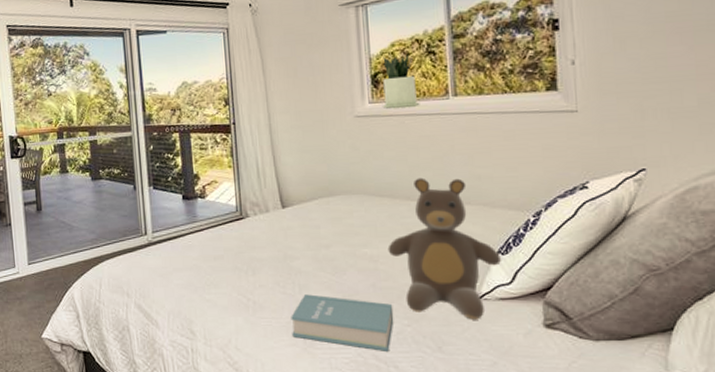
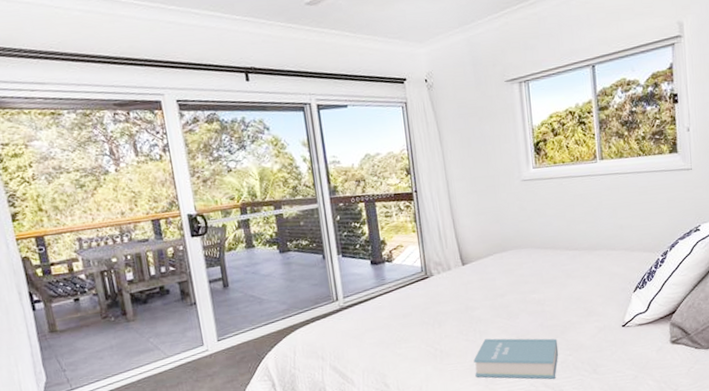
planter: present [382,54,420,110] -> none [543,125,575,173]
teddy bear: present [387,177,501,320] -> none [552,229,639,344]

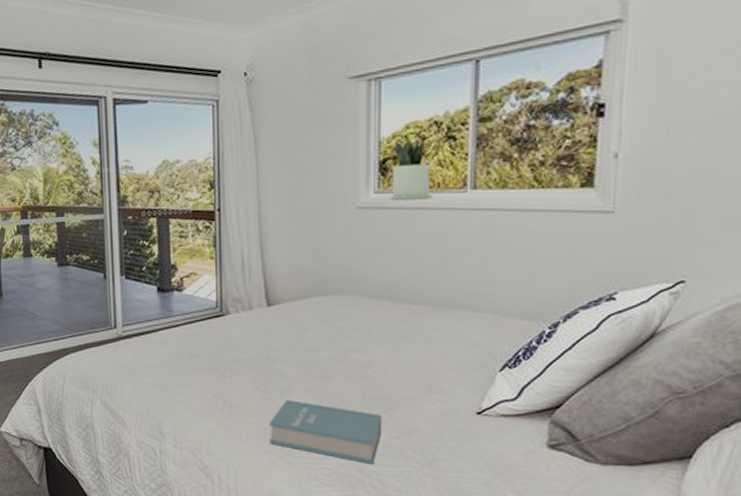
planter: none [543,125,575,173] -> present [388,139,433,201]

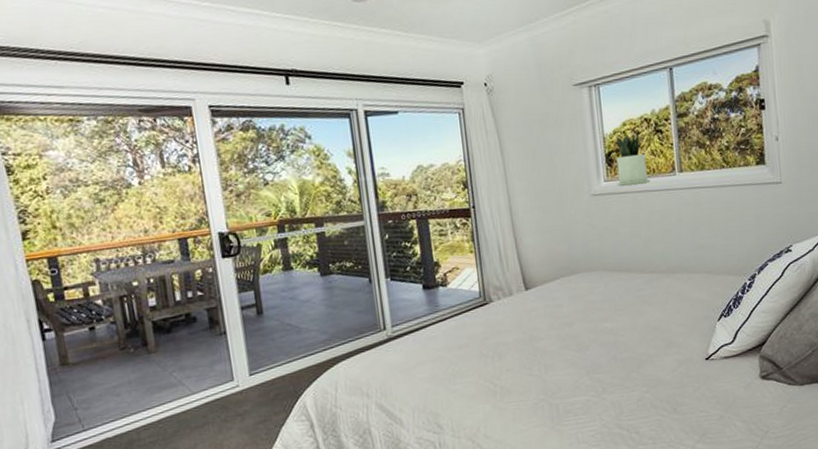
book: present [269,400,382,464] -> none [538,373,634,420]

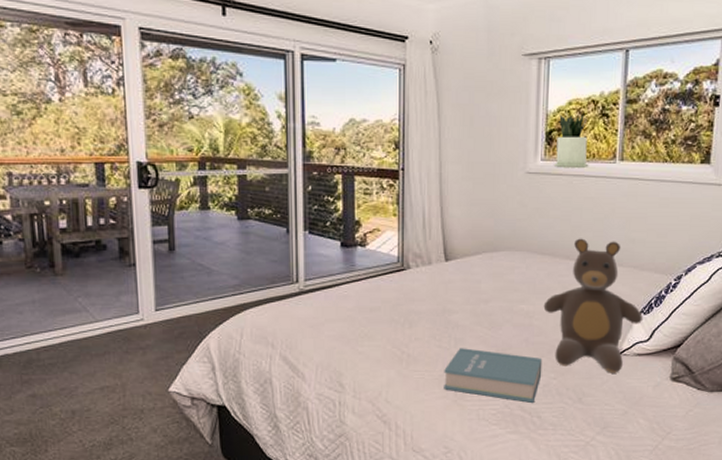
book: none [538,373,634,420] -> present [444,348,543,403]
teddy bear: none [626,249,724,380] -> present [543,238,643,373]

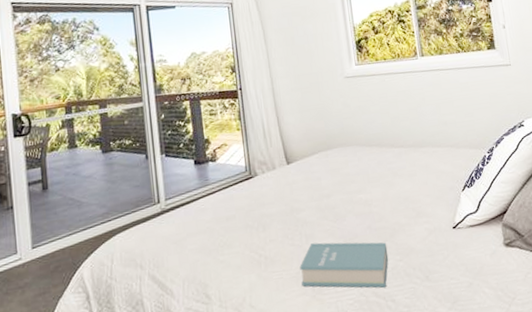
teddy bear: present [543,238,643,373] -> none [379,125,468,248]
planter: present [553,114,589,169] -> none [364,23,396,70]

